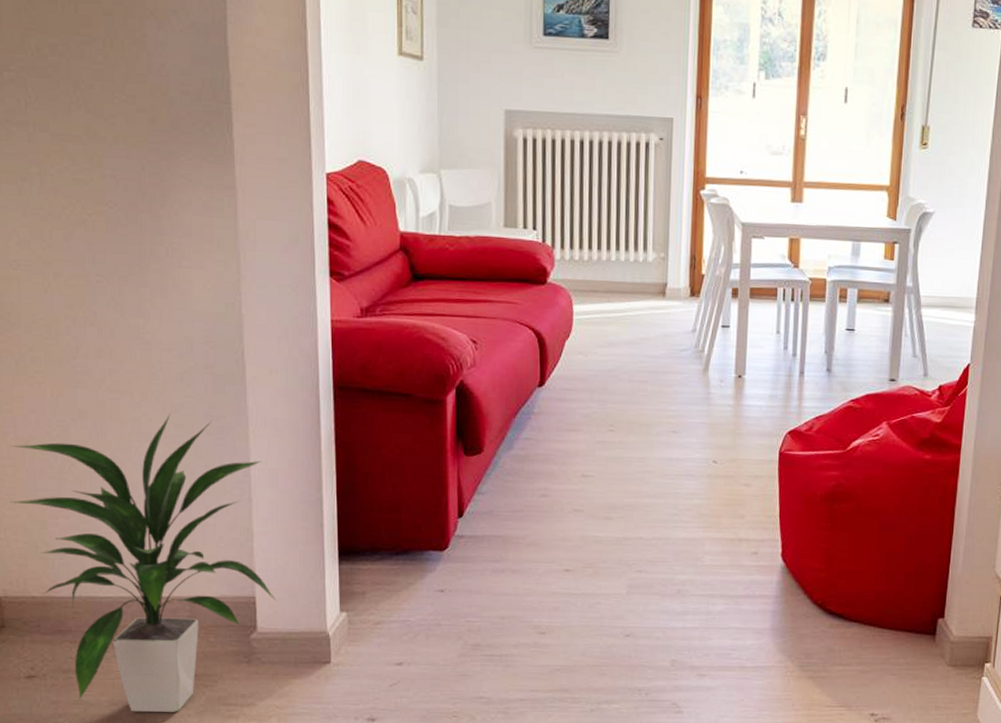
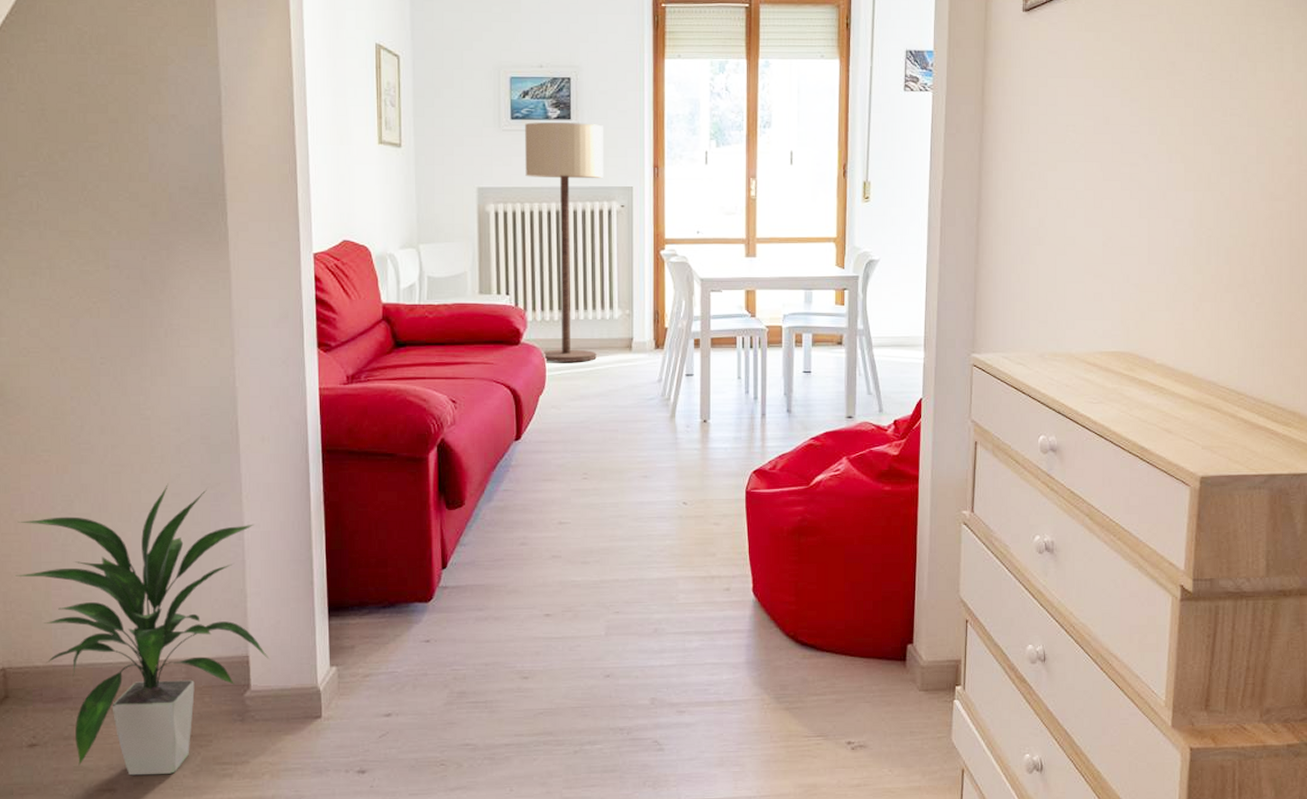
floor lamp: none [557,40,644,307] -> present [525,122,603,362]

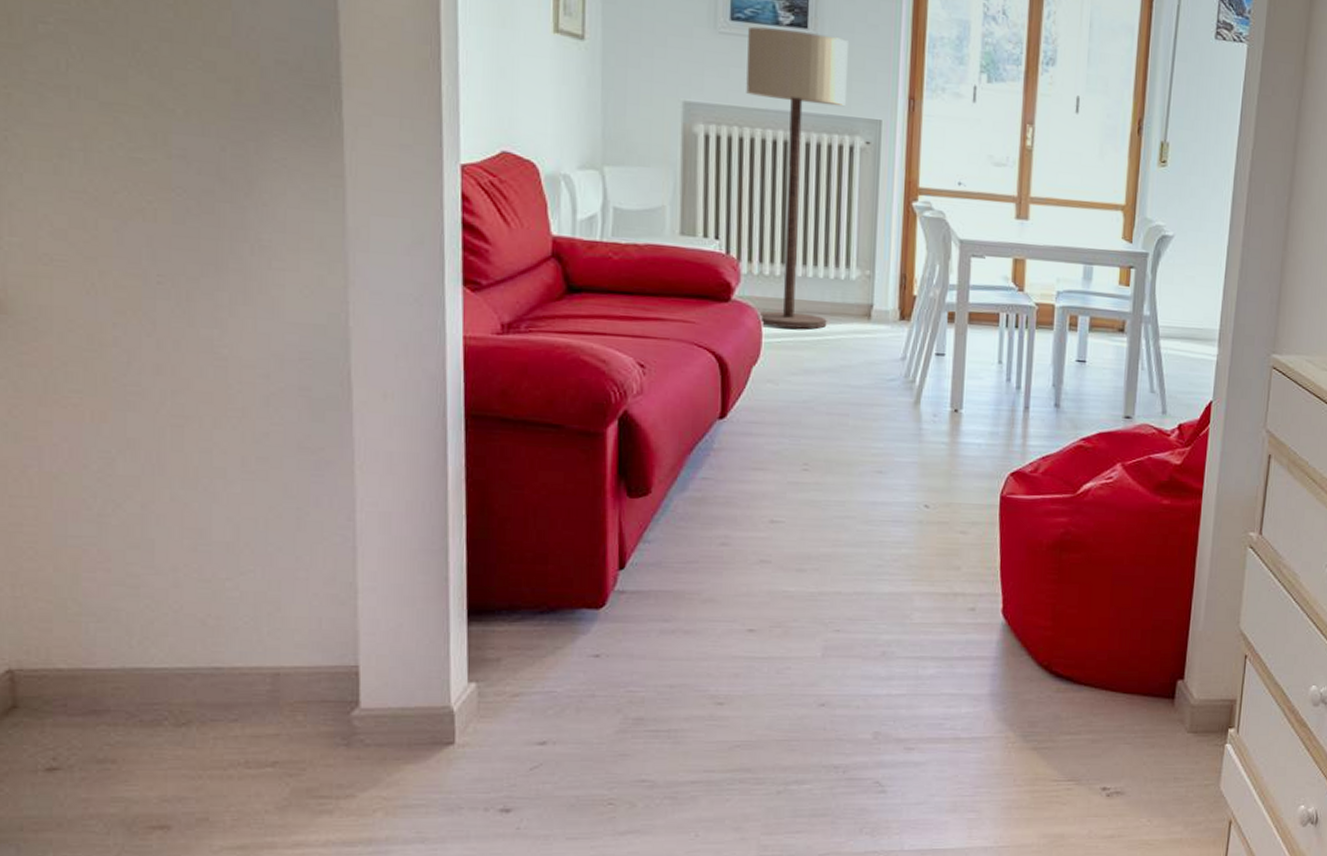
indoor plant: present [15,483,270,776] -> none [29,444,387,810]

